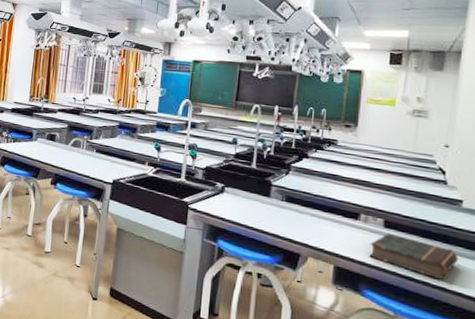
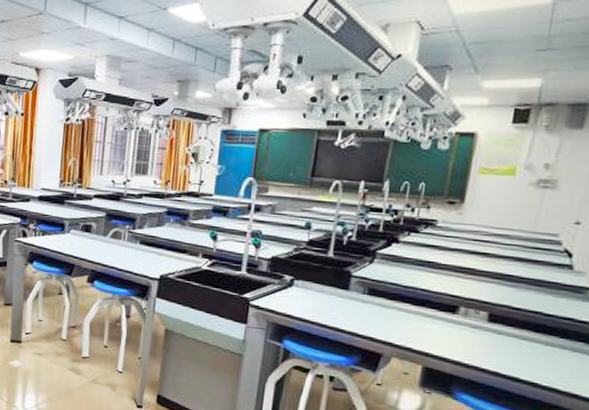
book: present [369,233,459,279] -> none [466,328,579,379]

